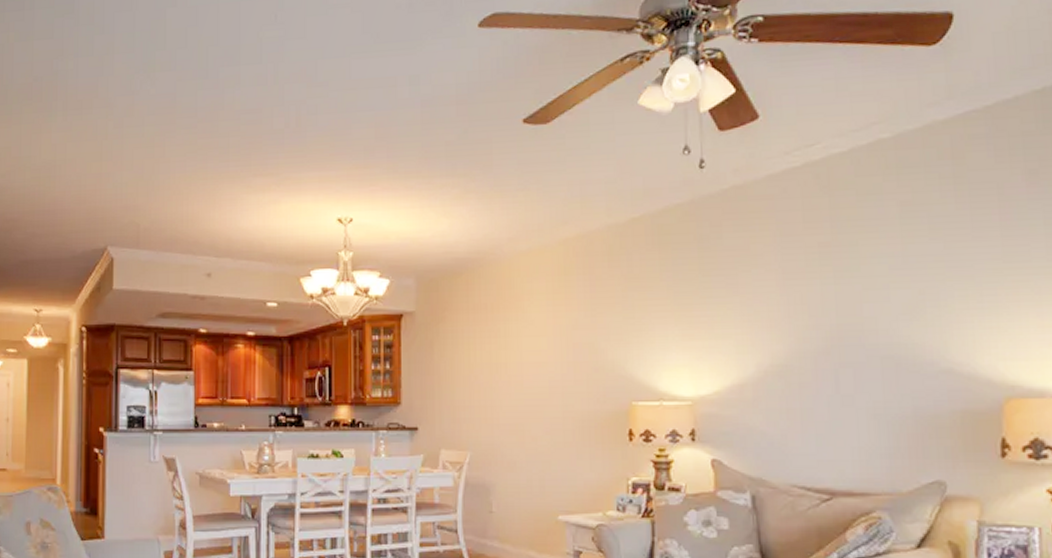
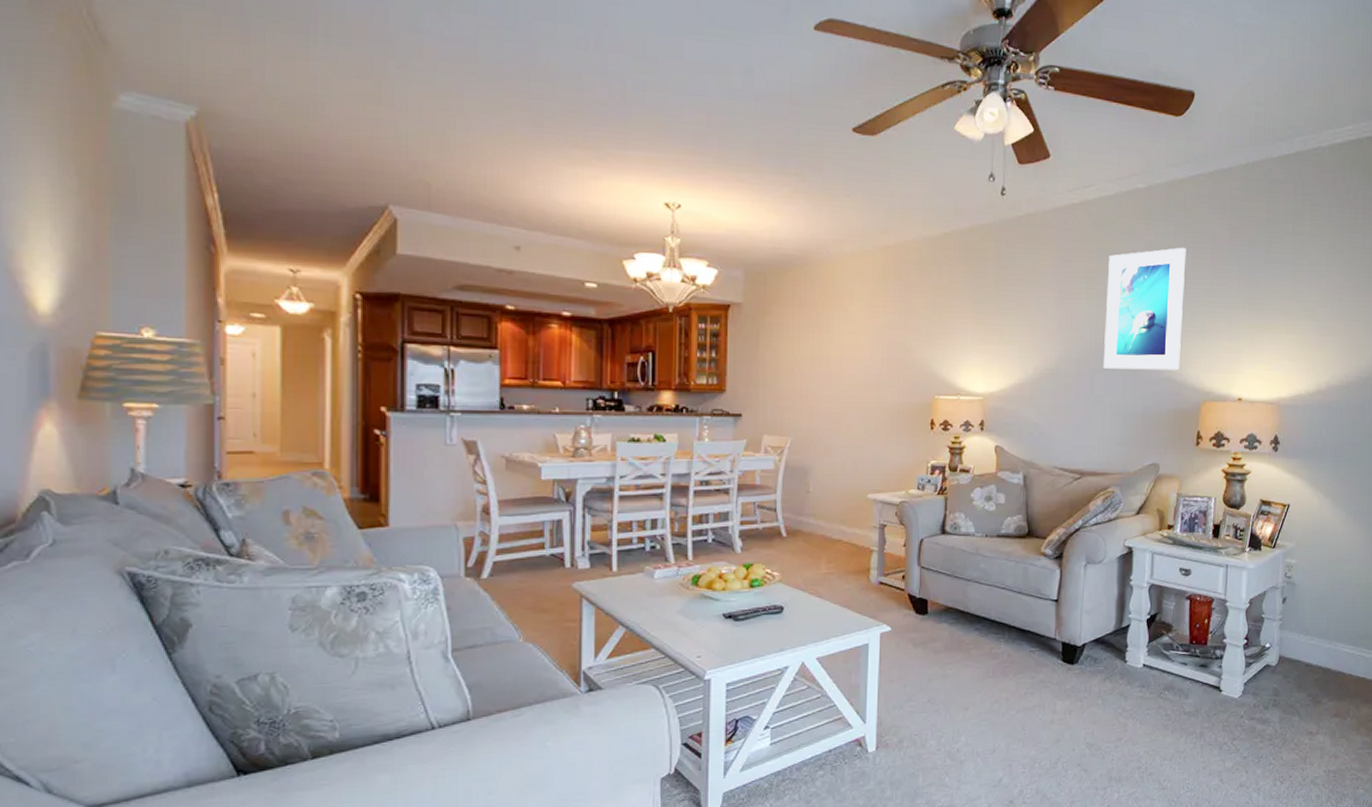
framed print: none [847,203,965,362] -> present [1103,247,1186,371]

